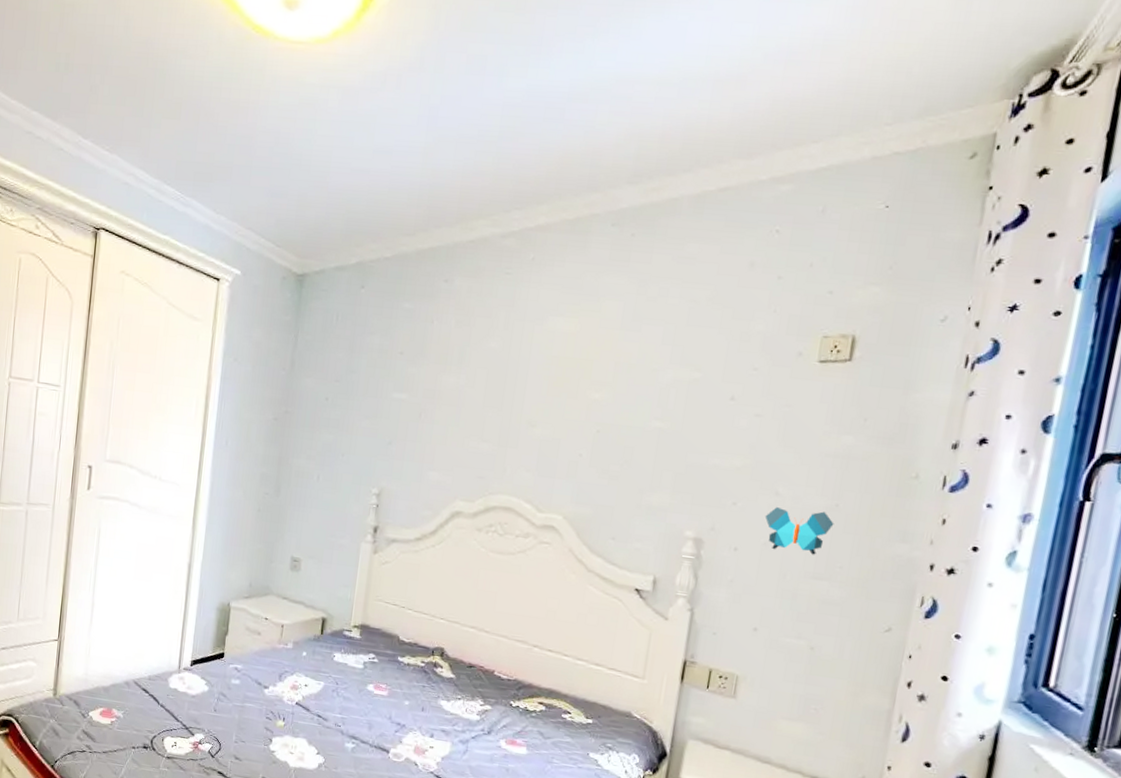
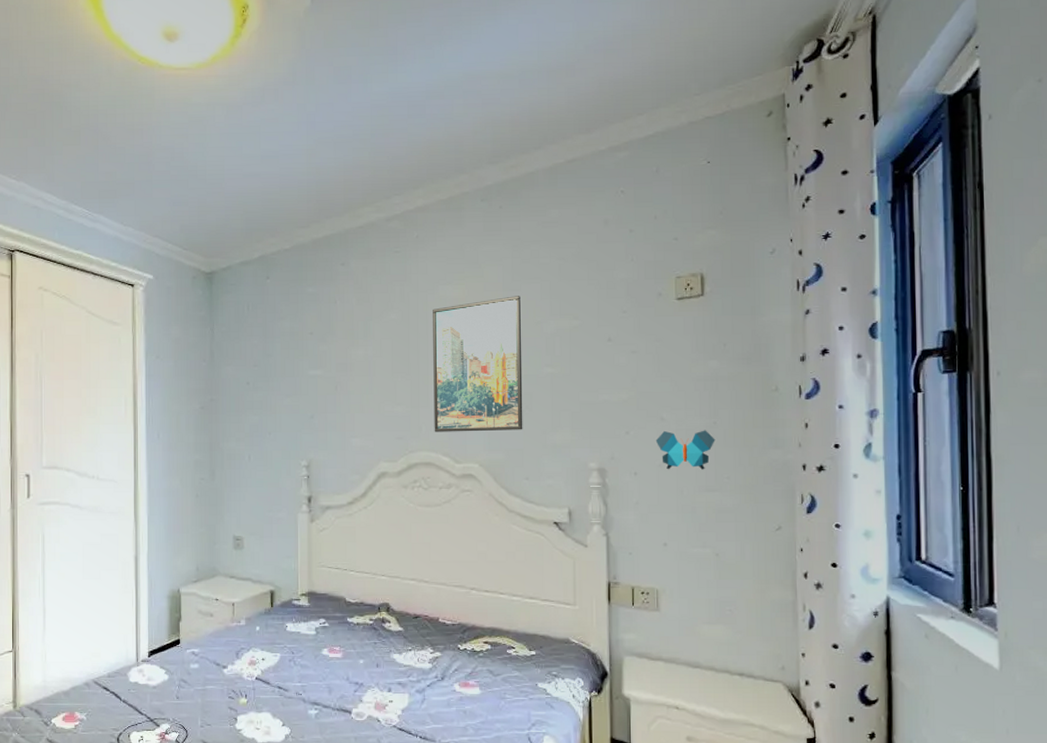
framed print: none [519,337,639,486] -> present [433,296,523,432]

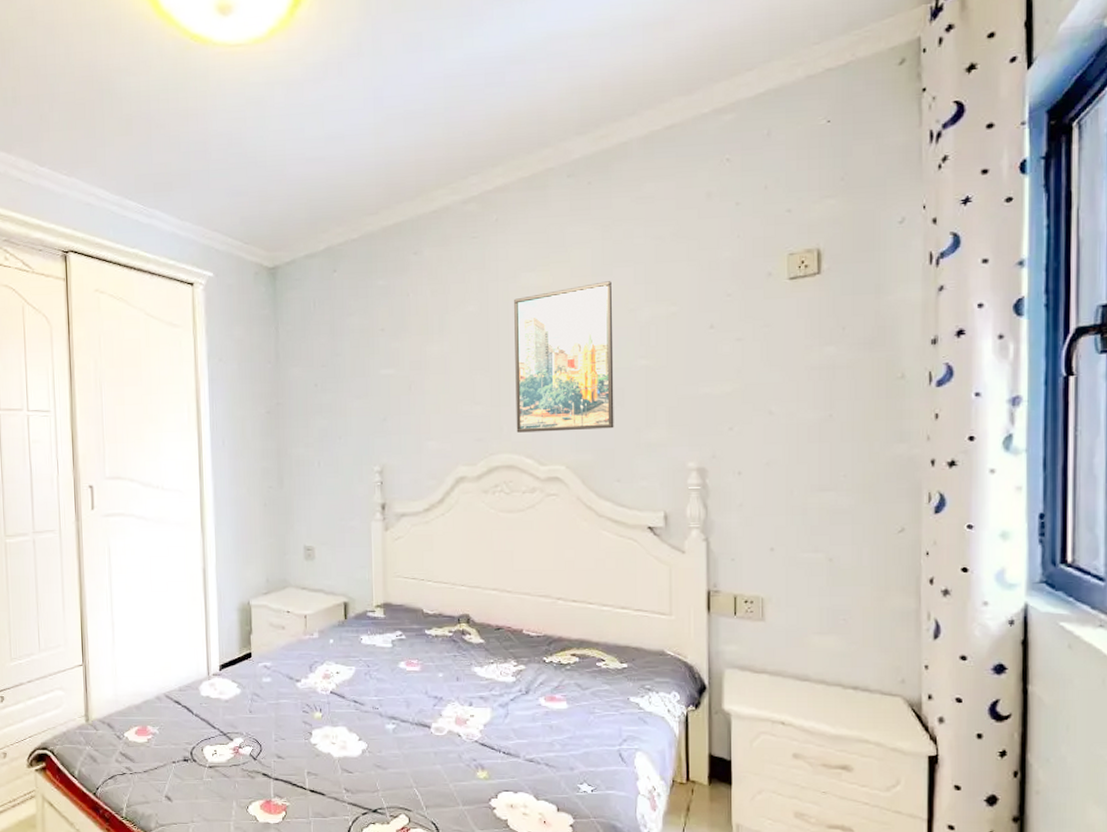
decorative butterfly: present [655,430,715,470] -> none [762,423,831,469]

